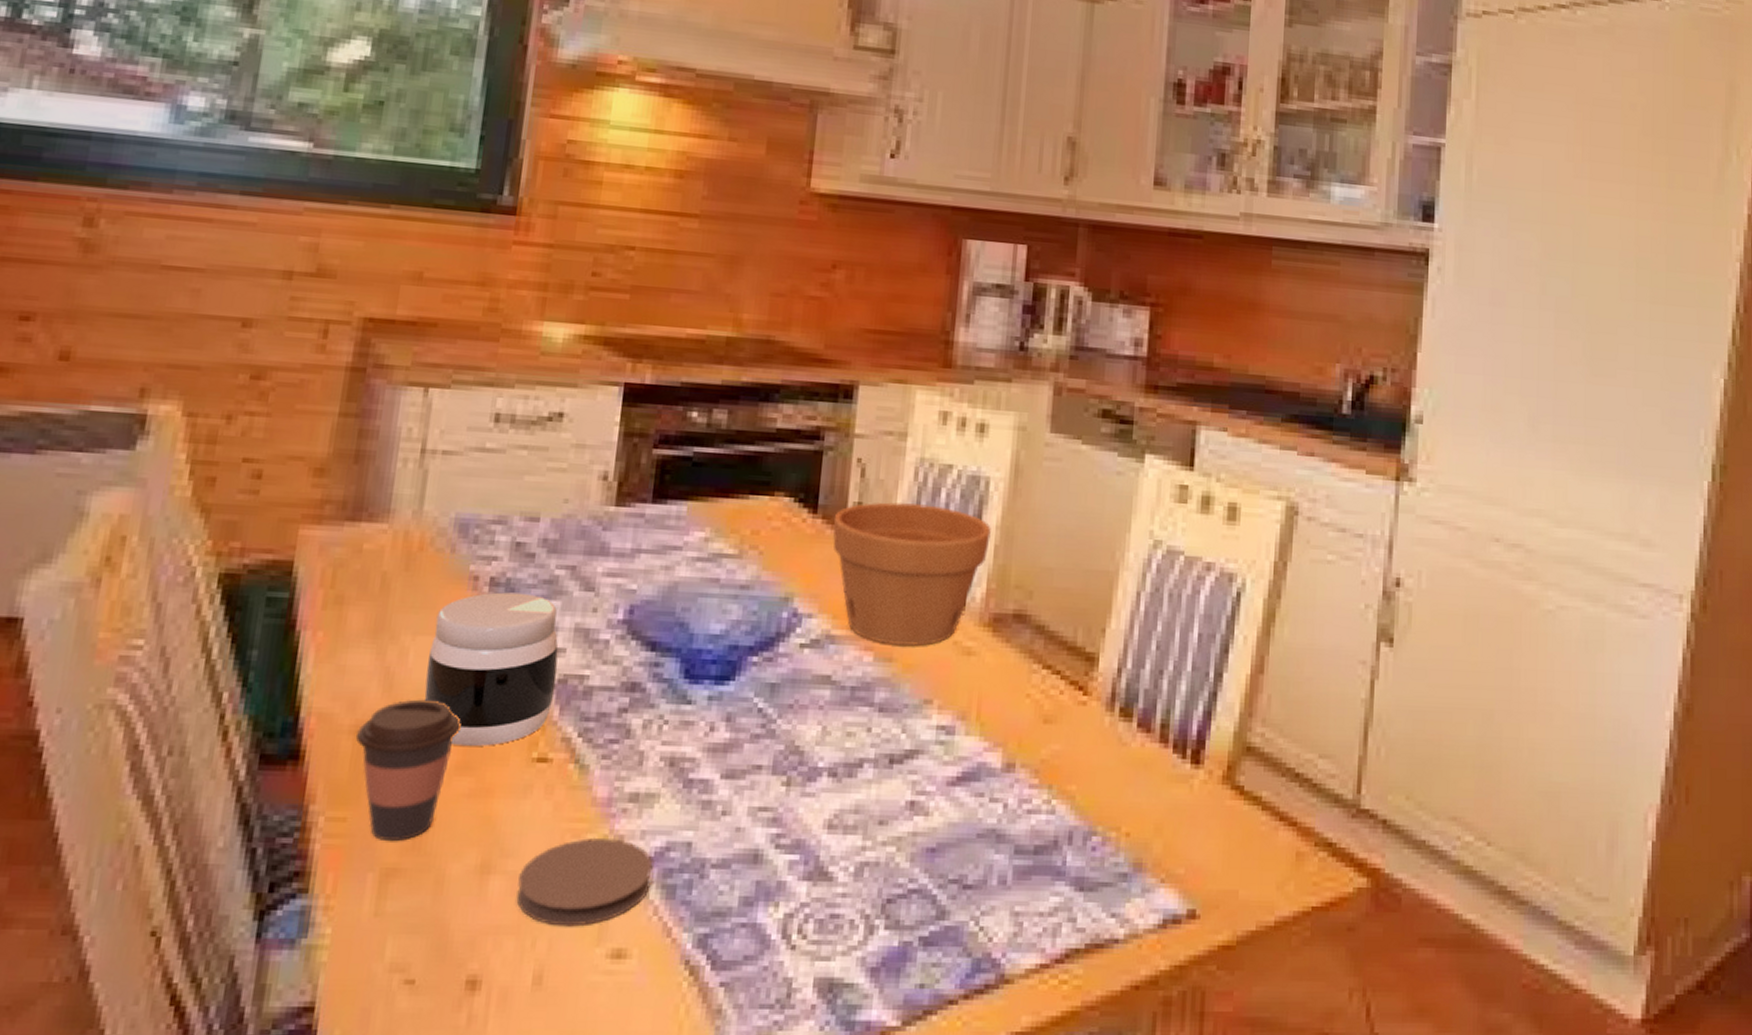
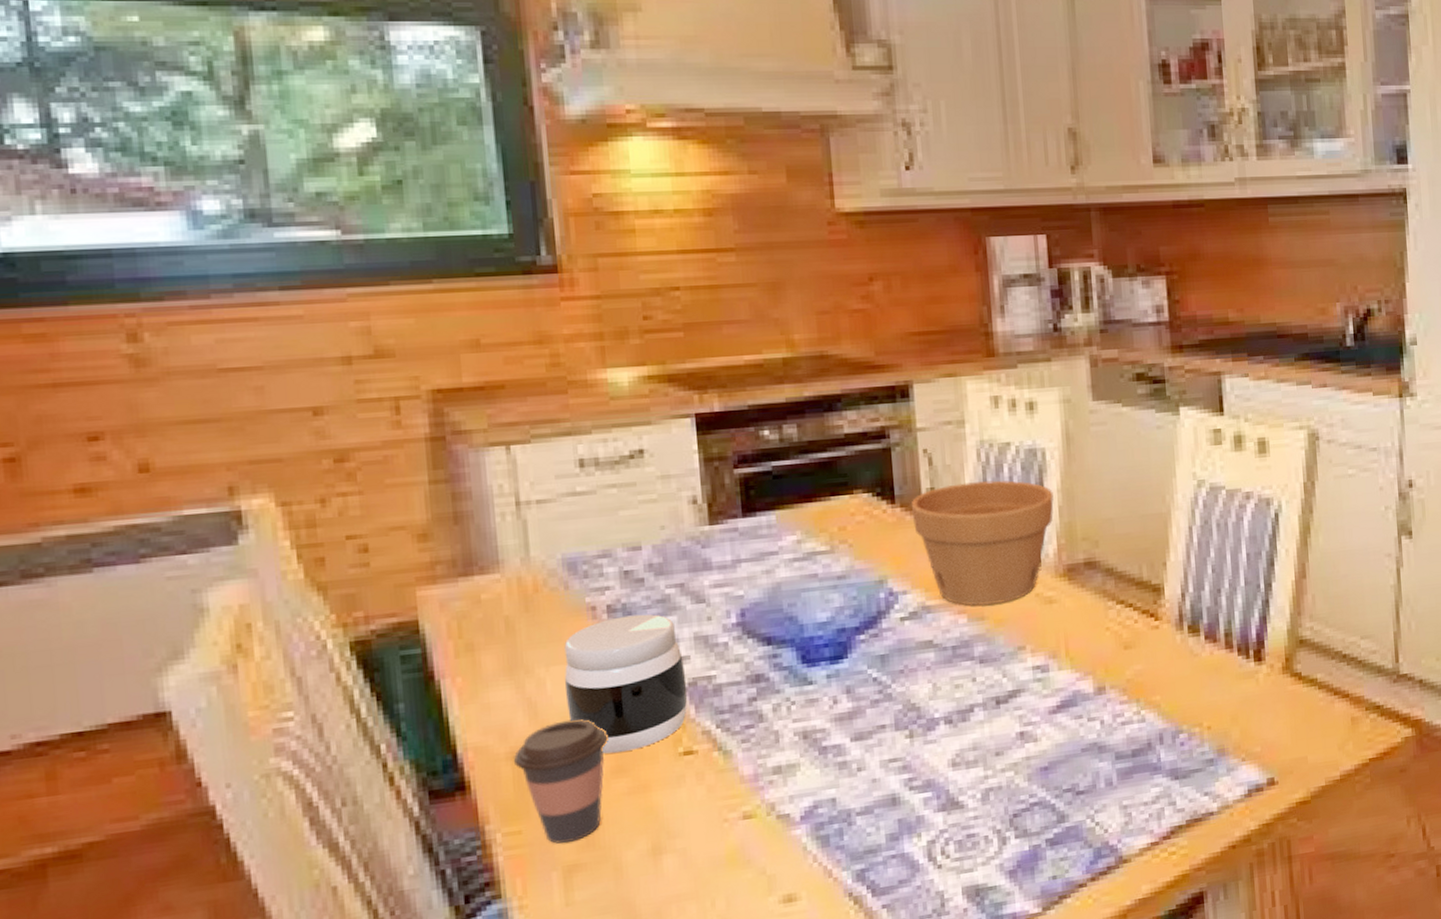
coaster: present [516,838,653,927] -> none [688,806,807,886]

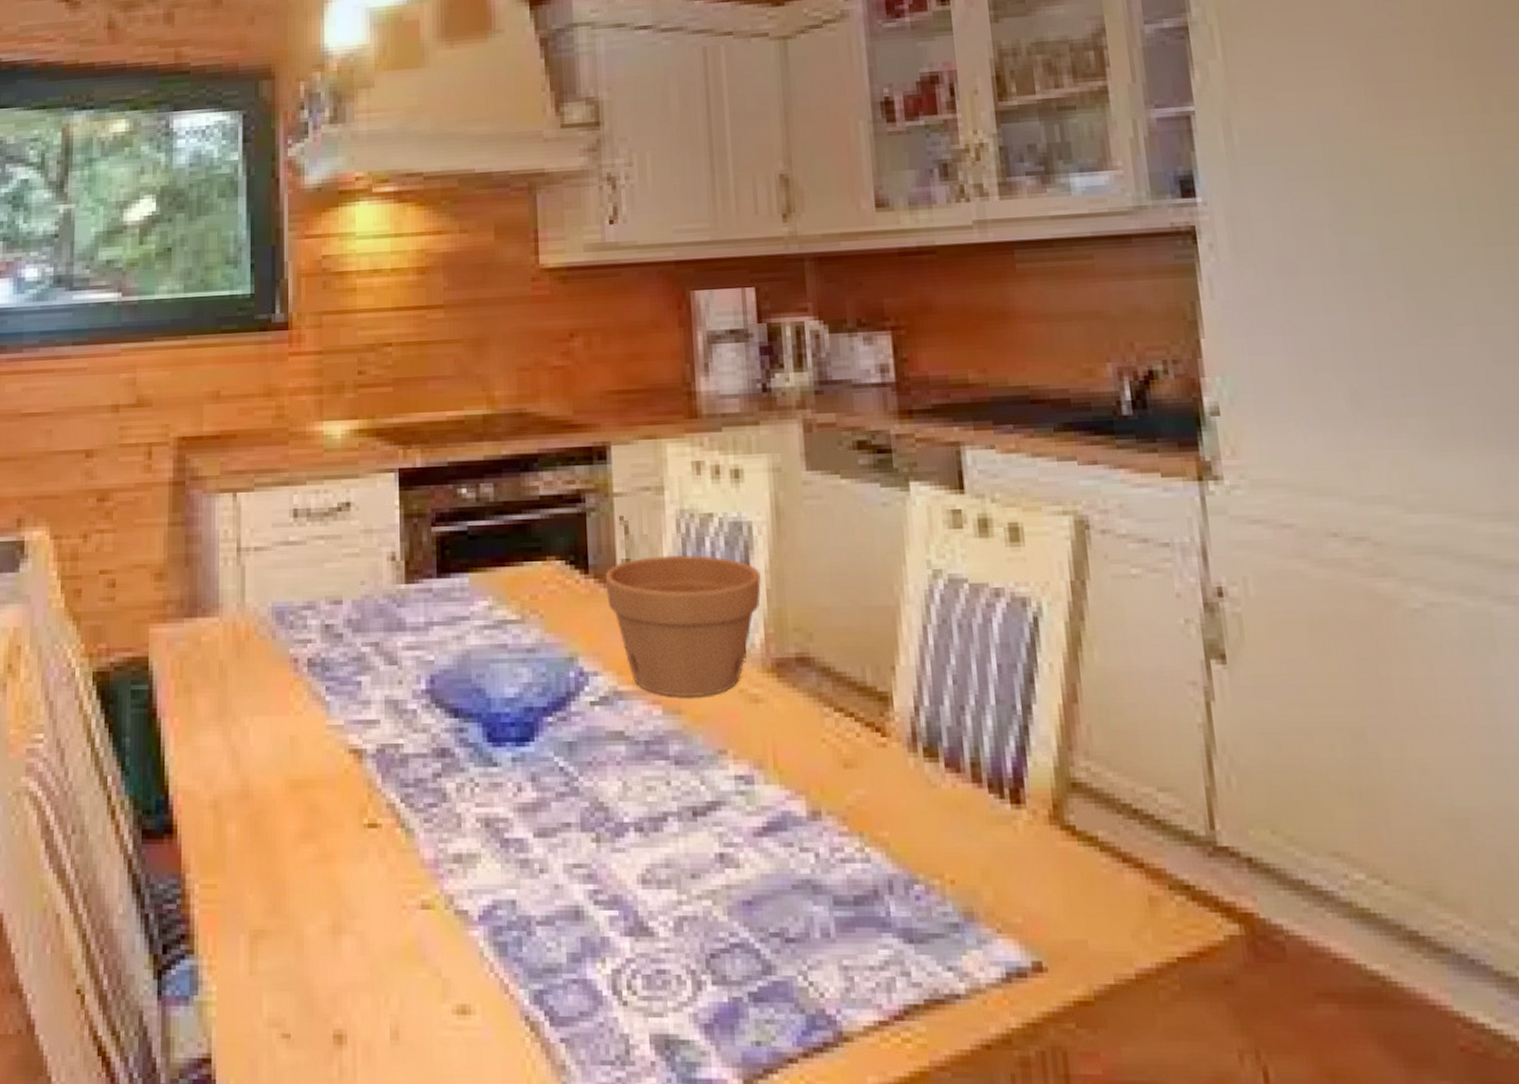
coffee cup: present [512,719,610,844] -> none [215,774,301,906]
jar: present [564,614,688,754] -> none [266,671,376,815]

